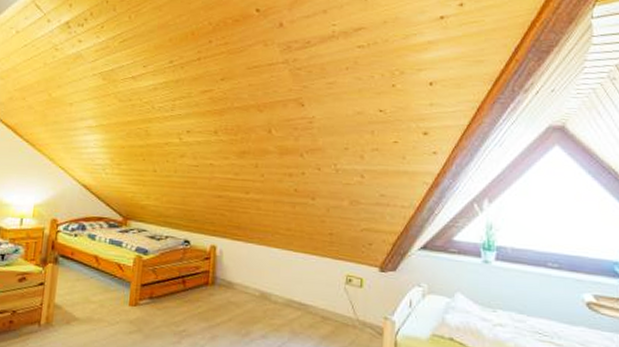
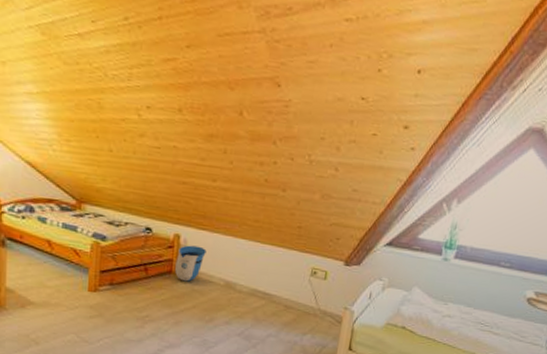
sun visor: none [211,256,241,294] -> present [175,245,207,282]

